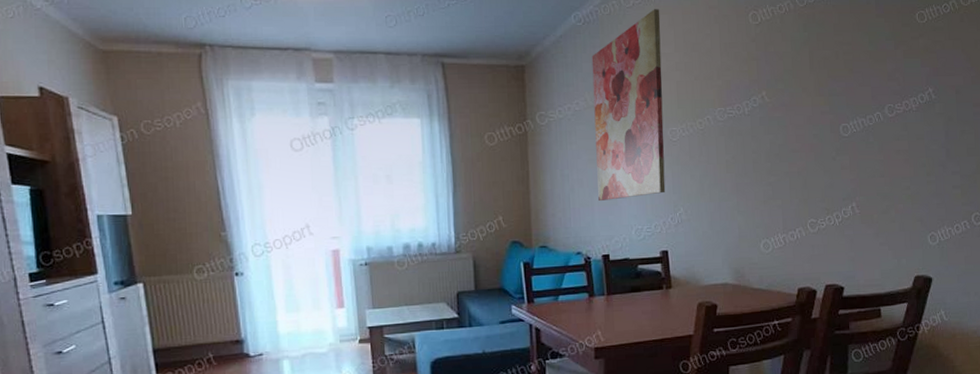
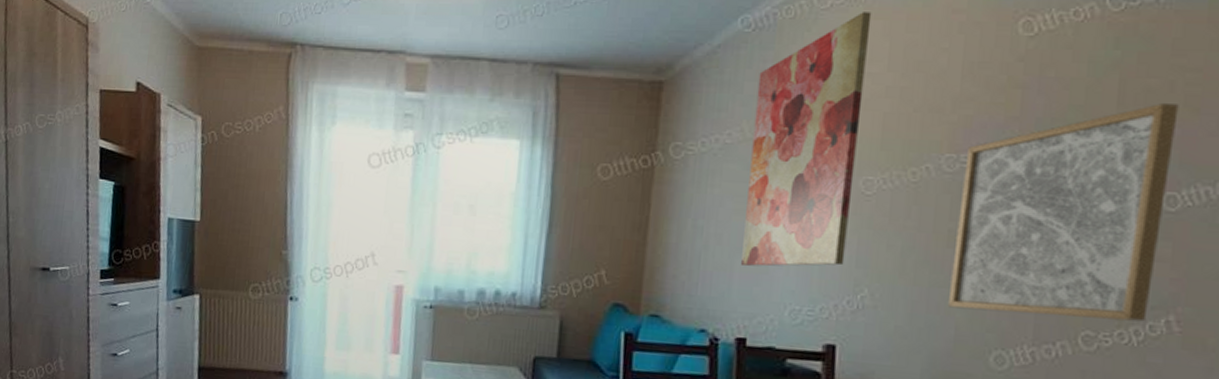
wall art: none [730,67,842,214] -> present [947,104,1179,322]

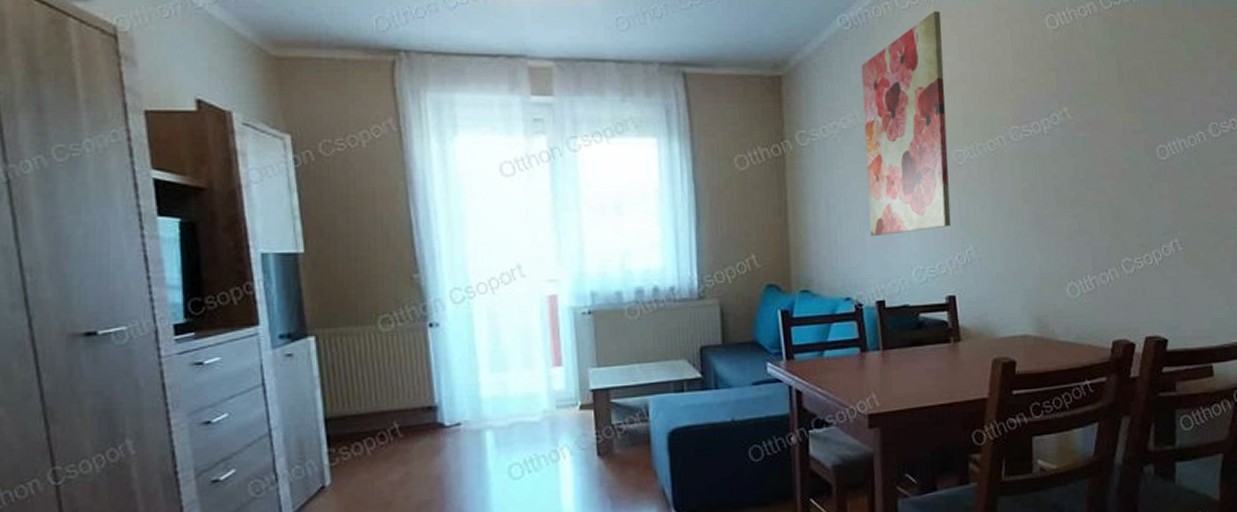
wall art: present [947,104,1179,322] -> none [1026,78,1161,252]

